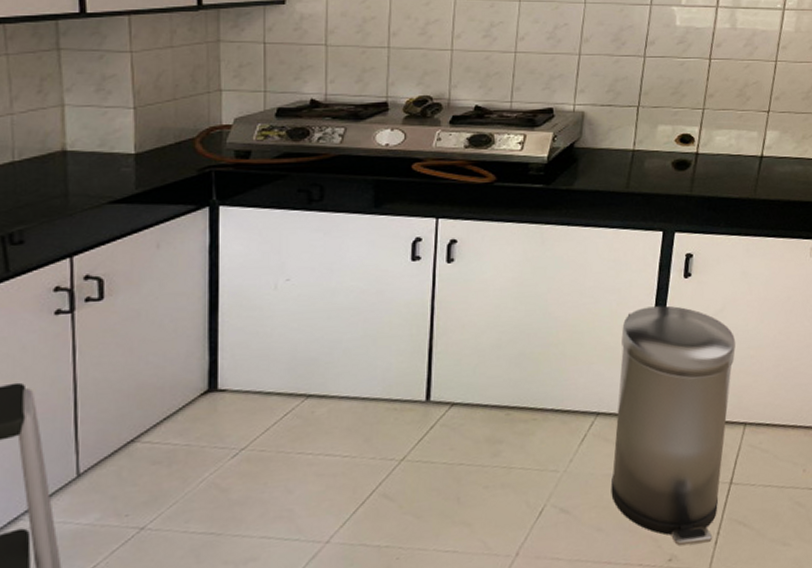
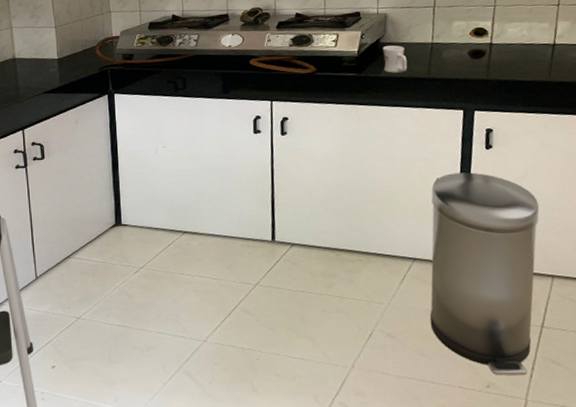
mug: none [577,151,604,186] -> present [382,45,408,73]

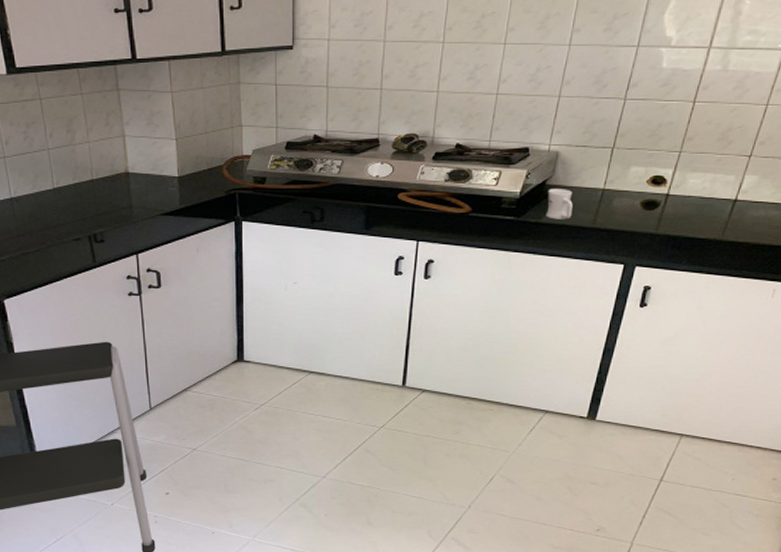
pedal bin: present [430,172,540,376] -> none [552,329,683,522]

